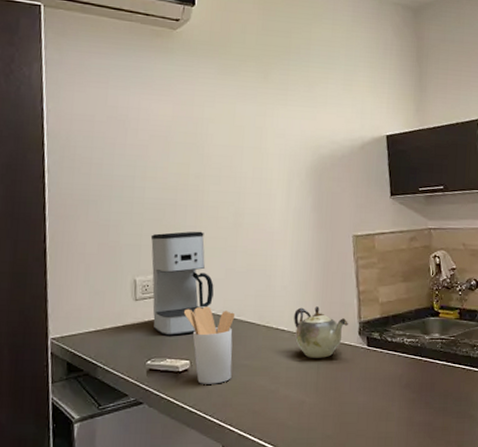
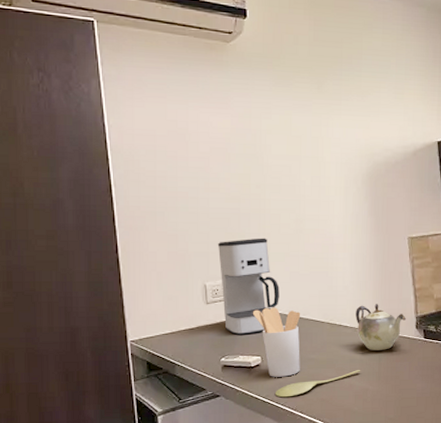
spoon: none [202,379,298,408] -> present [274,370,361,398]

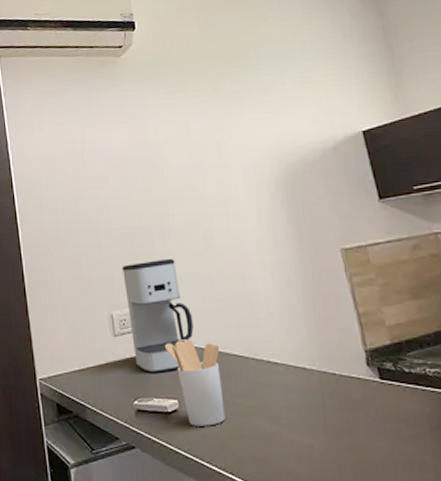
spoon: present [274,370,361,398] -> none [197,420,301,453]
teapot: present [355,304,406,351] -> none [286,334,352,395]

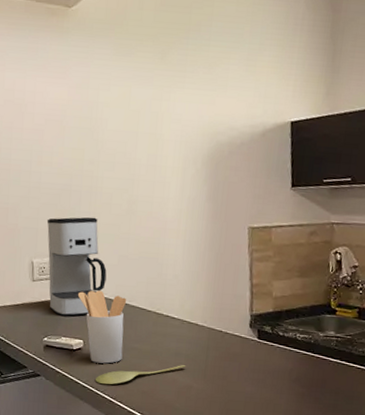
spoon: none [197,420,301,453] -> present [94,365,186,385]

